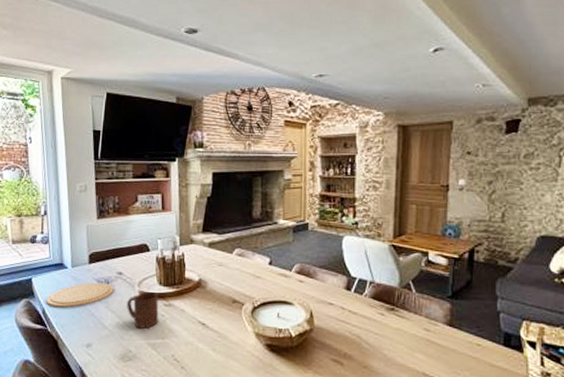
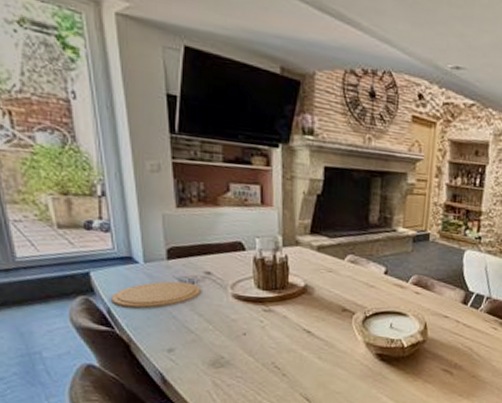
cup: present [127,292,159,329] -> none [217,295,257,335]

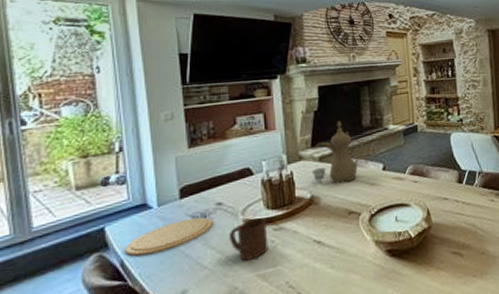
cup: none [217,295,257,335] -> present [229,218,269,261]
teapot: none [309,210,367,279] -> present [313,120,363,184]

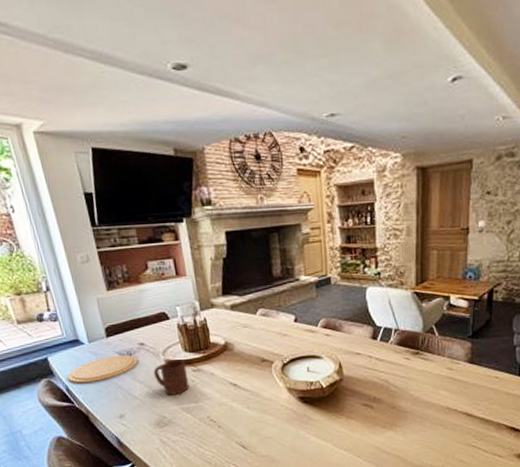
teapot: present [313,120,363,184] -> none [225,269,274,333]

